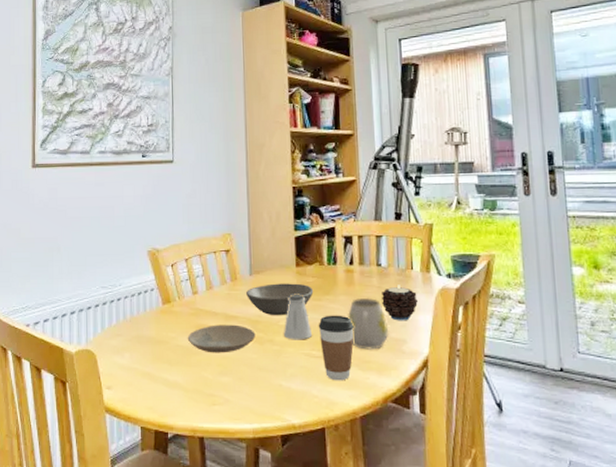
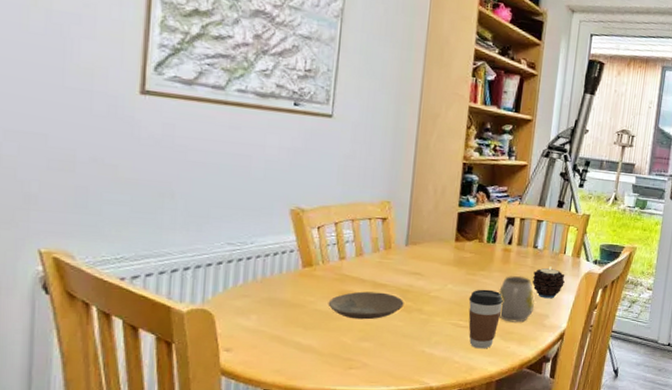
soup bowl: present [245,283,314,316] -> none [398,255,470,287]
saltshaker: present [284,294,312,340] -> none [433,267,462,311]

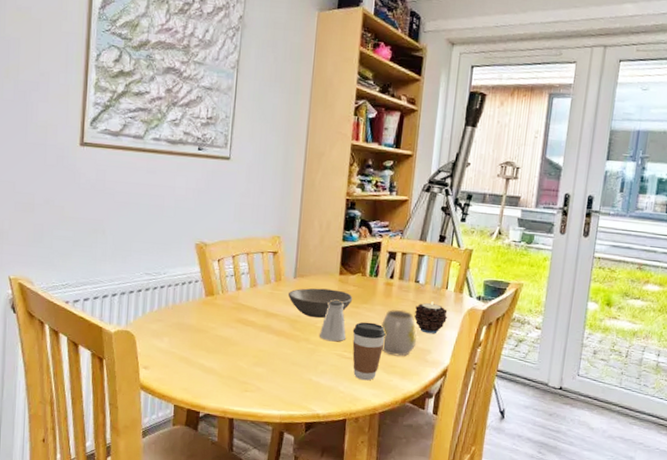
plate: present [328,291,404,320] -> none [227,320,293,347]
soup bowl: none [398,255,470,287] -> present [287,288,353,318]
saltshaker: none [433,267,462,311] -> present [320,299,346,342]

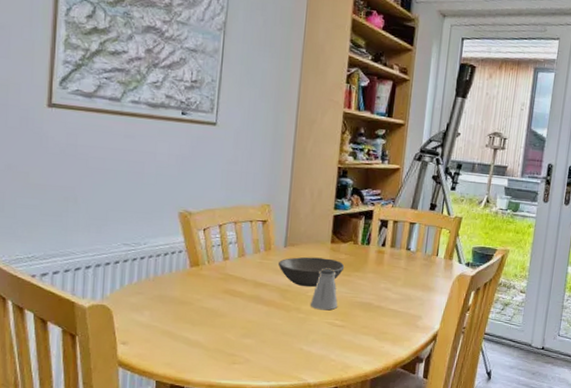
coffee cup: present [352,322,386,381] -> none [344,289,377,348]
mug: present [381,309,417,357] -> none [373,277,408,323]
candle: present [414,301,448,334] -> none [406,268,438,300]

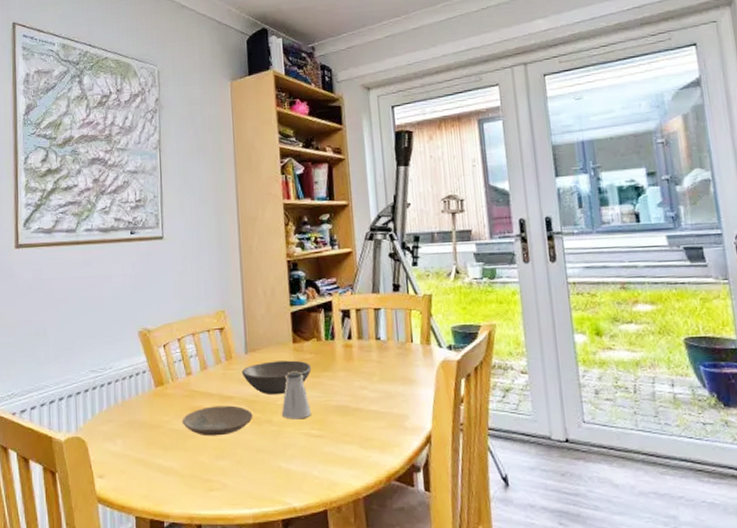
plate: none [213,290,283,318] -> present [182,405,253,437]

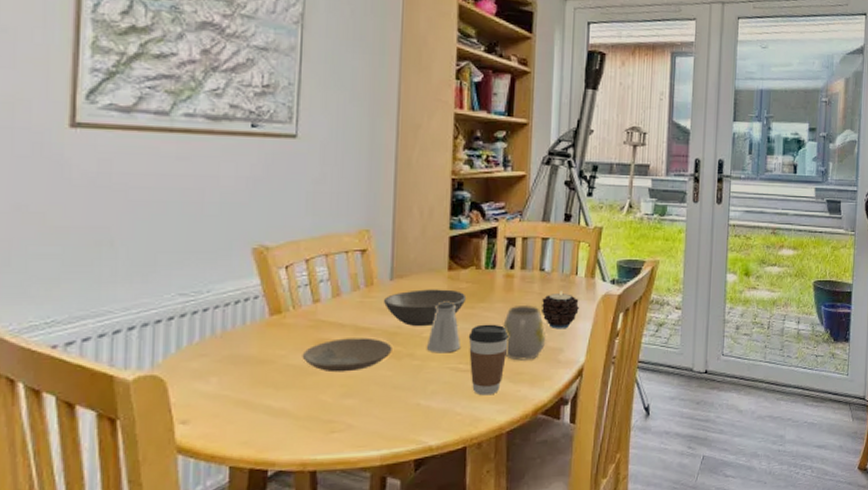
coffee cup: none [317,391,354,461] -> present [468,324,509,396]
mug: none [347,372,390,427] -> present [503,304,545,361]
candle: none [382,358,419,396] -> present [542,291,579,329]

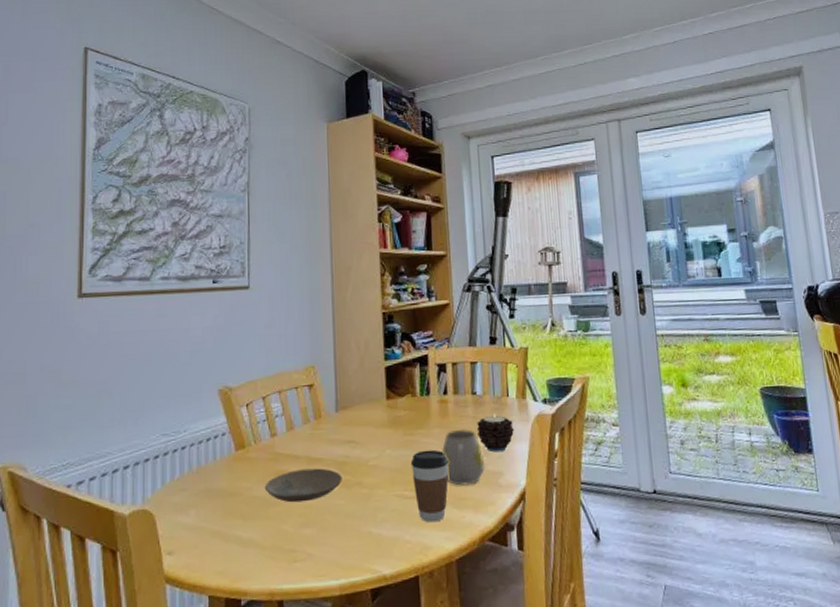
soup bowl: present [383,289,467,327] -> none [331,417,406,456]
saltshaker: present [427,301,460,353] -> none [373,429,404,481]

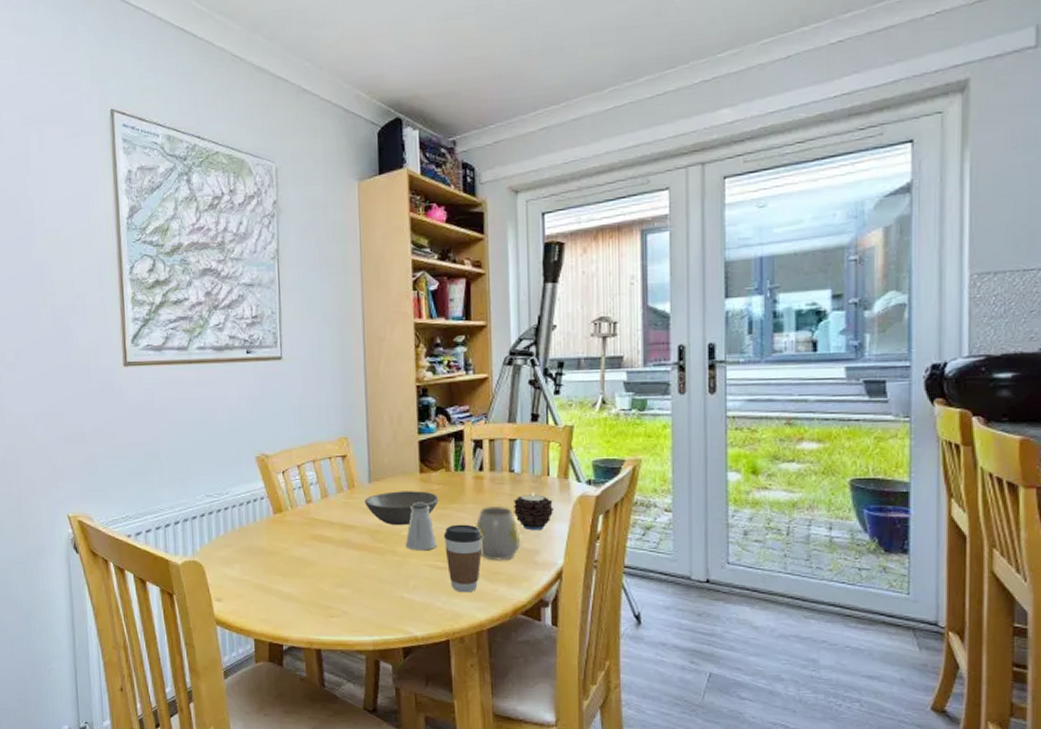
plate: present [264,468,342,503] -> none [301,534,375,565]
soup bowl: none [331,417,406,456] -> present [364,491,439,526]
saltshaker: none [373,429,404,481] -> present [406,502,436,551]

